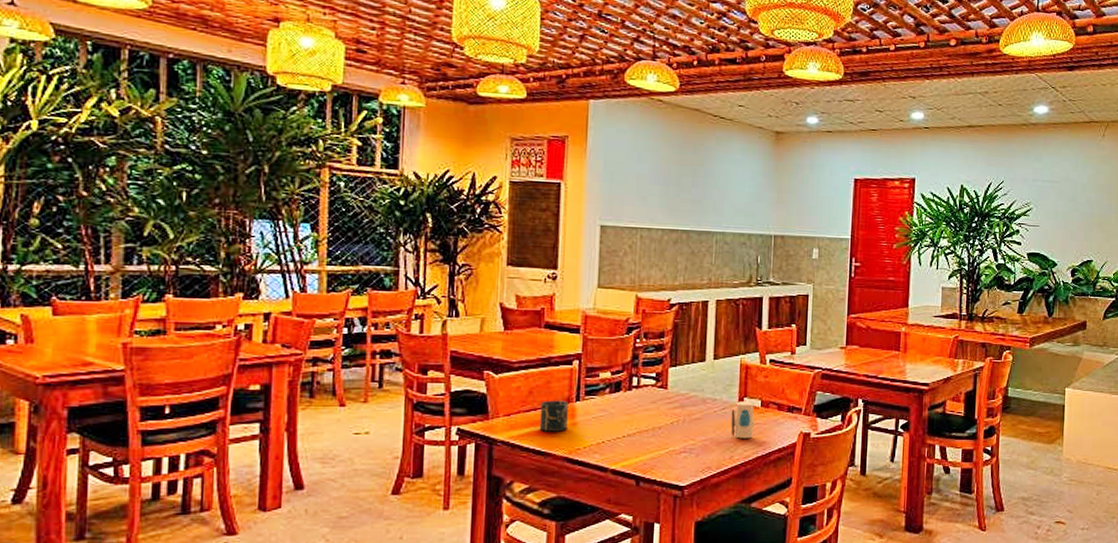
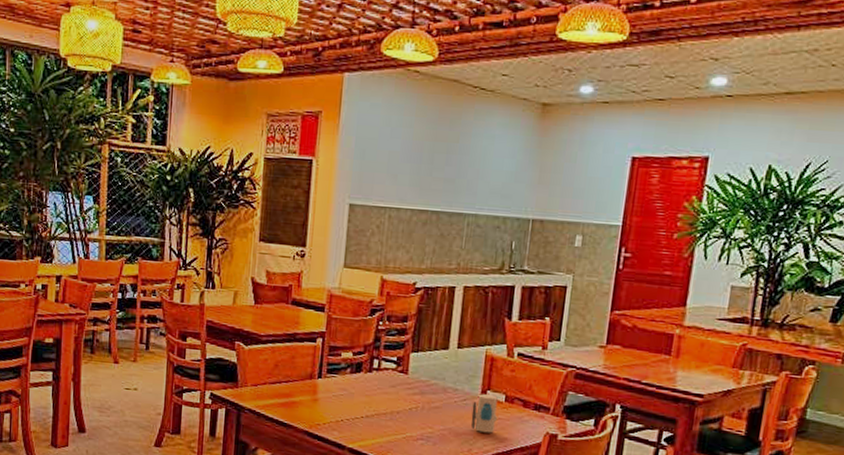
cup: present [539,400,568,432] -> none [283,374,311,406]

